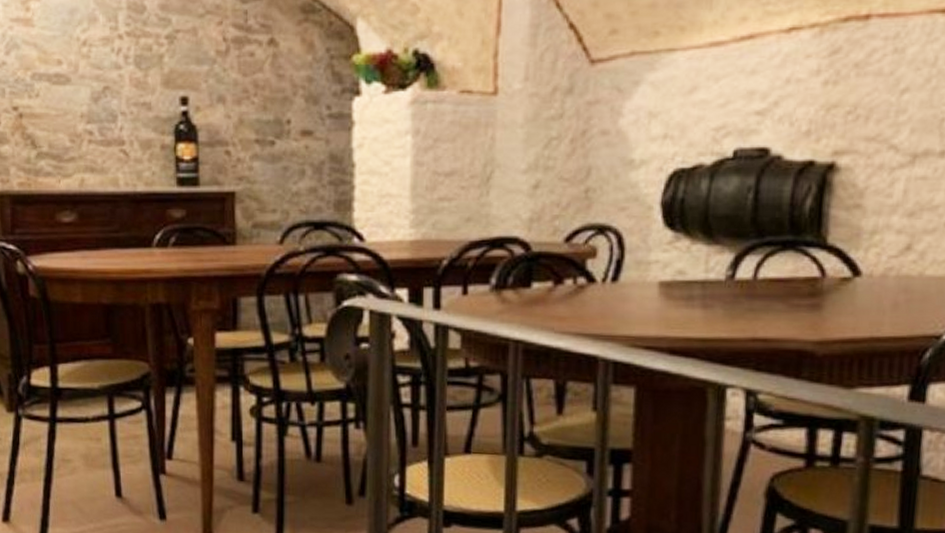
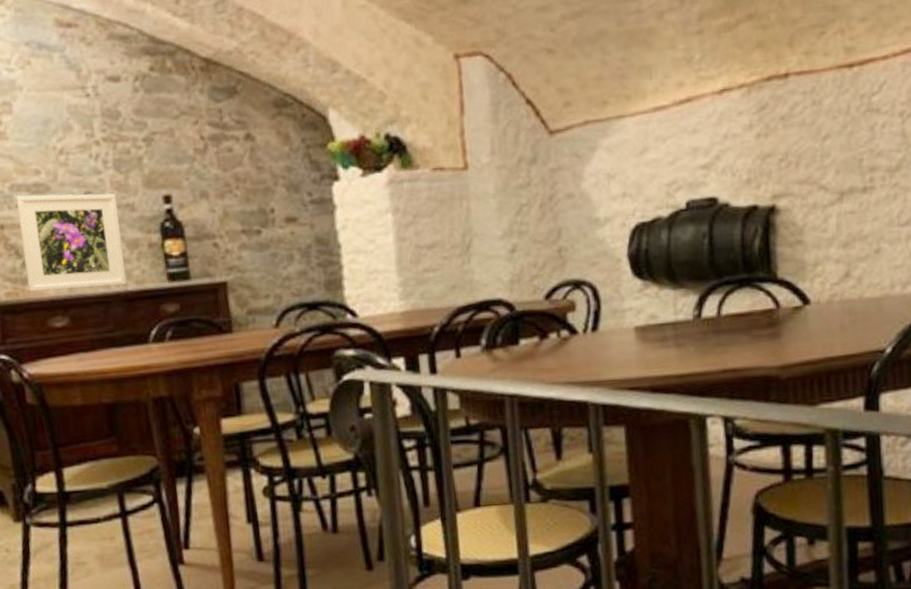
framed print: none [37,85,137,185] -> present [16,193,127,292]

